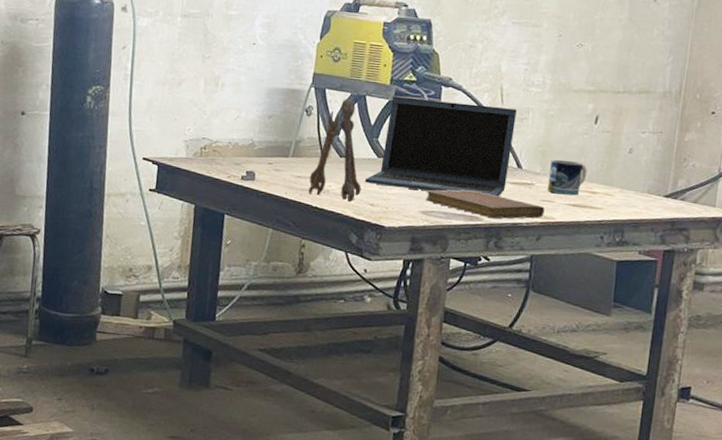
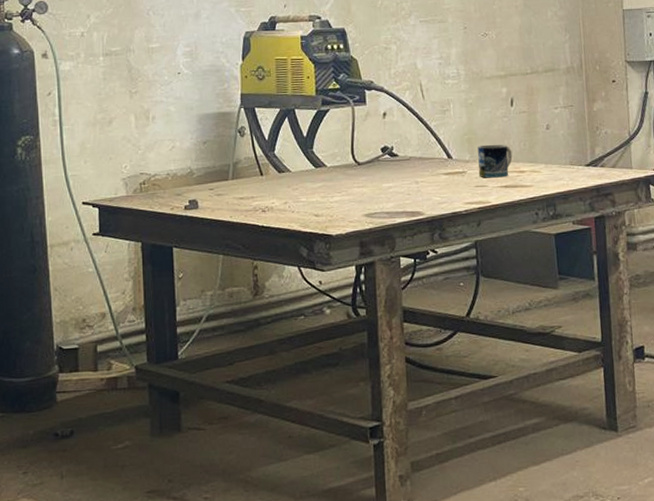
wrench: present [308,99,361,203] -> none [252,115,304,217]
laptop: present [364,96,517,197] -> none [306,102,441,195]
notebook: present [425,189,545,219] -> none [366,186,480,212]

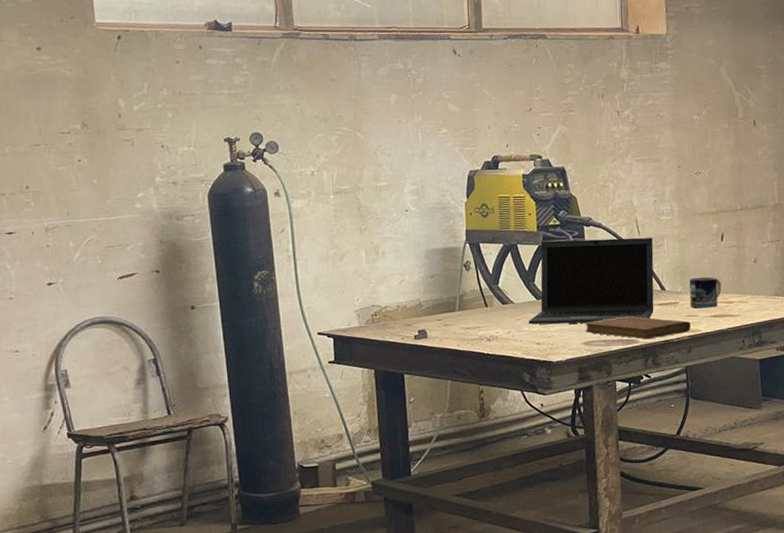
laptop: none [306,102,441,195] -> present [528,237,654,325]
notebook: none [366,186,480,212] -> present [585,316,691,339]

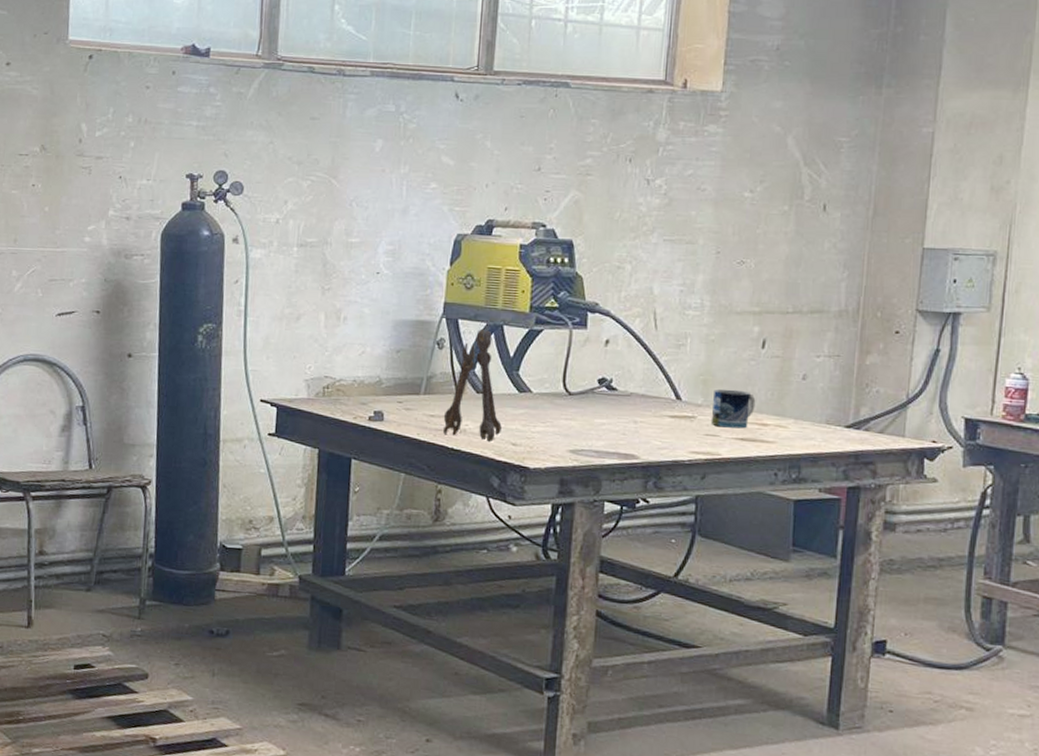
wrench: none [478,250,526,345] -> present [443,329,502,443]
laptop: present [528,237,654,325] -> none [505,324,673,432]
notebook: present [585,316,691,339] -> none [573,425,709,457]

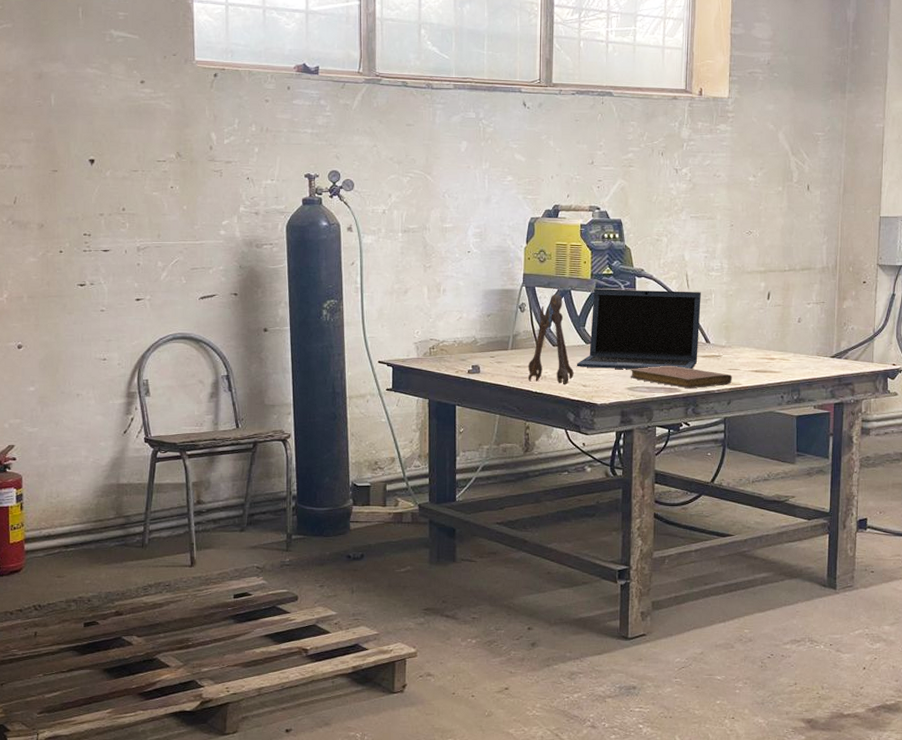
laptop: none [505,324,673,432] -> present [576,289,701,370]
notebook: none [573,425,709,457] -> present [630,365,732,389]
mug: present [710,389,756,429] -> none [732,332,765,363]

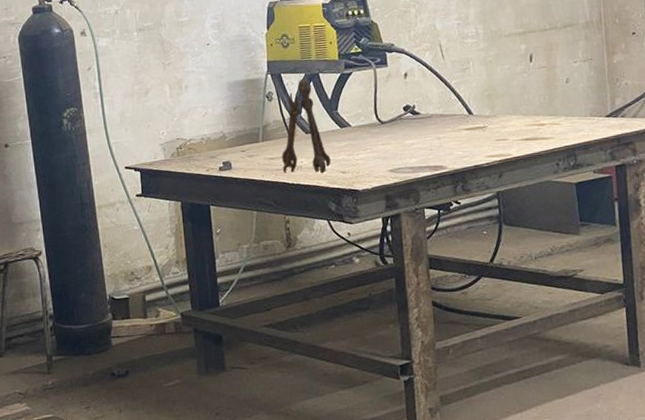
laptop: present [576,289,701,370] -> none [332,61,462,153]
notebook: present [630,365,732,389] -> none [390,141,501,165]

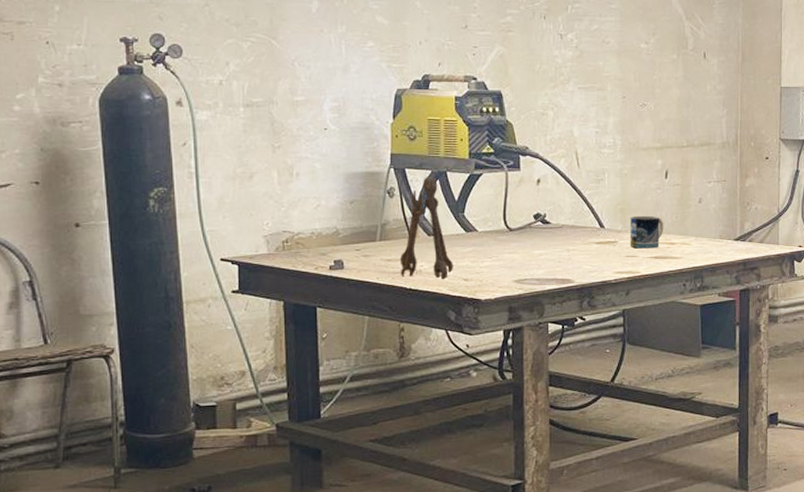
mug: none [498,99,533,132] -> present [629,215,664,249]

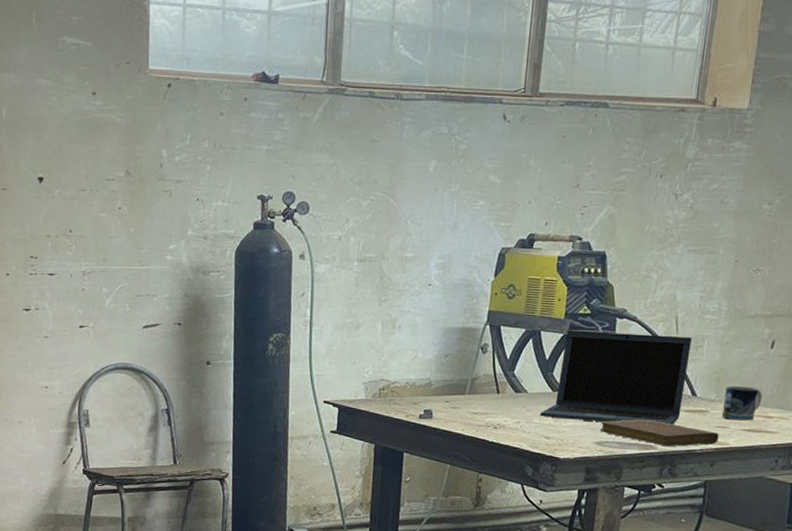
wrench: present [401,177,453,280] -> none [485,335,537,436]
laptop: none [455,169,593,260] -> present [539,330,692,425]
notebook: none [517,253,630,280] -> present [600,419,719,447]

